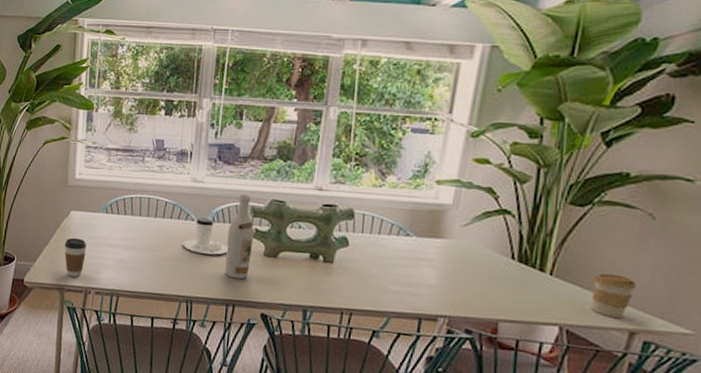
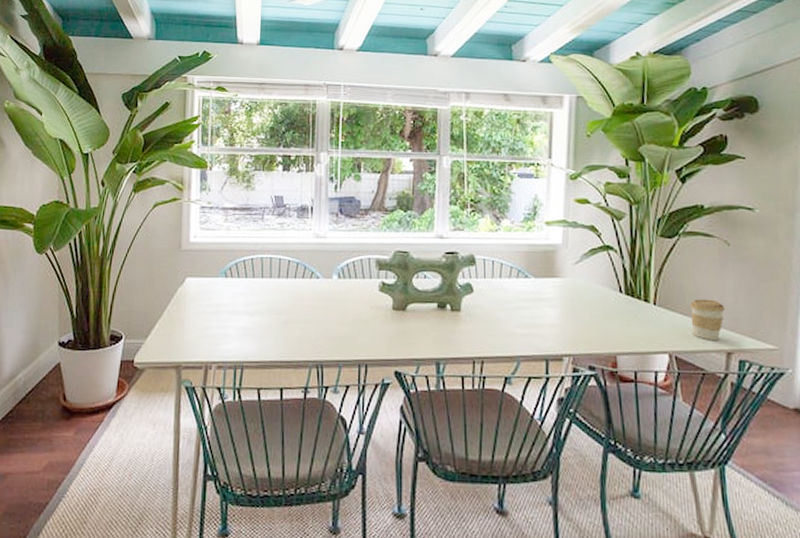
coffee cup: present [64,237,87,277] -> none [180,307,205,352]
coffee cup: present [183,217,228,255] -> none [309,275,356,313]
wine bottle: present [225,194,255,280] -> none [354,247,381,337]

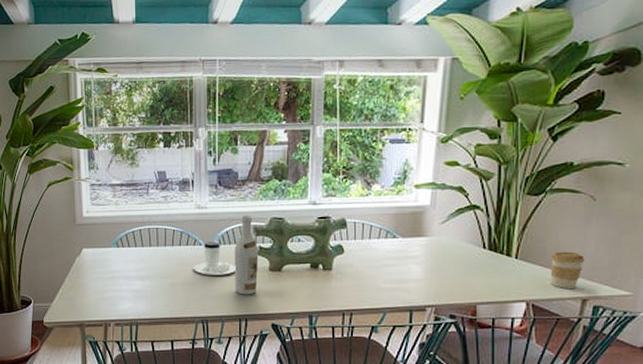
coffee cup: none [309,275,356,313] -> present [193,242,236,275]
wine bottle: none [354,247,381,337] -> present [234,215,259,295]

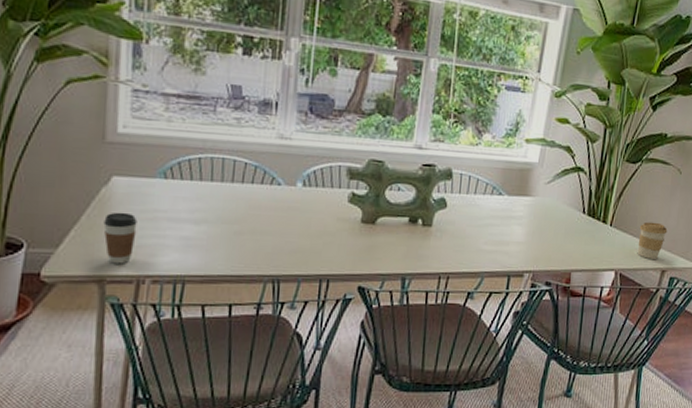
coffee cup: none [80,274,102,312] -> present [103,212,137,264]
coffee cup: present [193,242,236,275] -> none [267,181,322,225]
wine bottle: present [234,215,259,295] -> none [318,153,351,251]

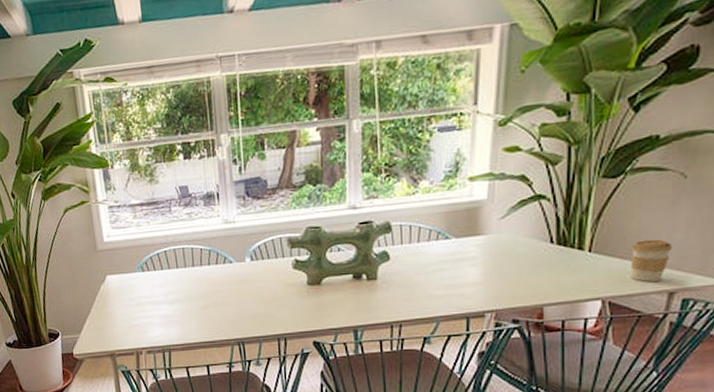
coffee cup: present [103,212,137,264] -> none [106,301,131,341]

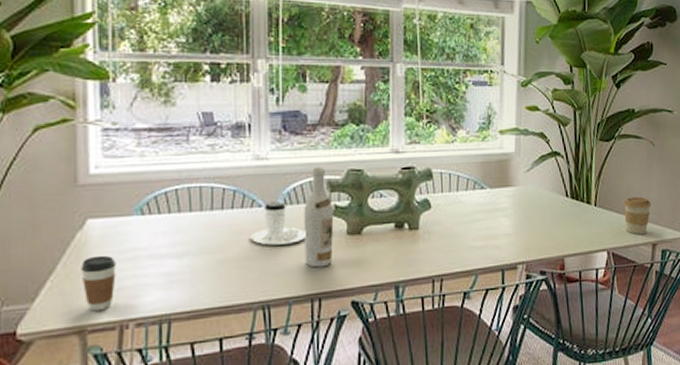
coffee cup: none [106,301,131,341] -> present [81,255,116,312]
coffee cup: none [225,258,271,295] -> present [251,201,306,246]
wine bottle: none [268,226,295,313] -> present [304,167,334,268]

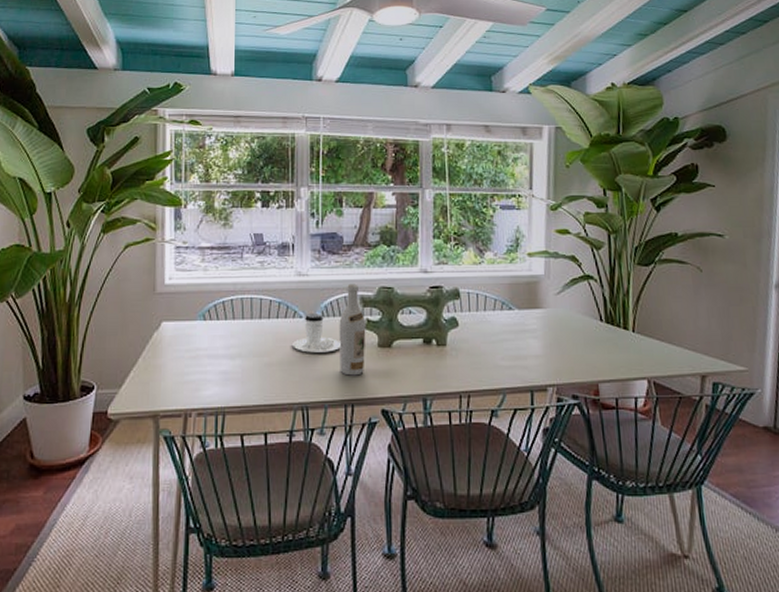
coffee cup: present [81,255,116,312] -> none [156,353,183,400]
coffee cup: present [623,196,651,234] -> none [666,324,699,364]

